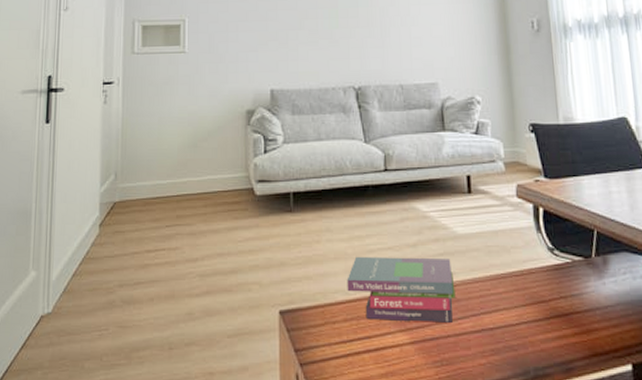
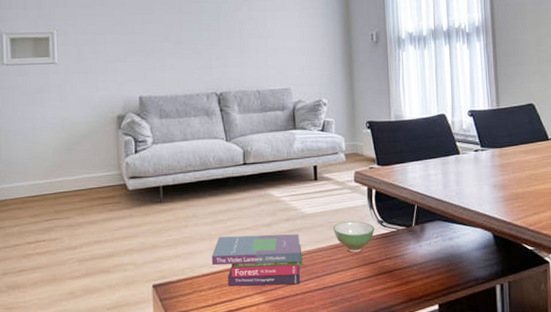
bowl: none [491,247,544,287] -> present [332,221,375,253]

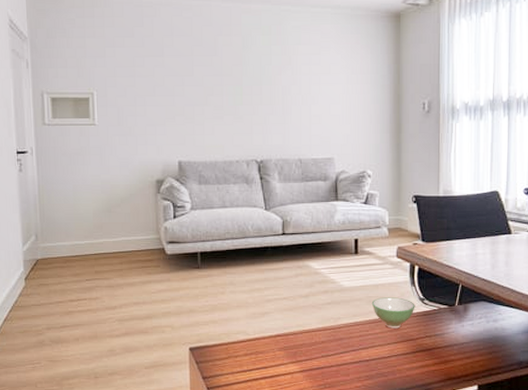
books: present [211,234,303,287] -> none [247,304,339,356]

